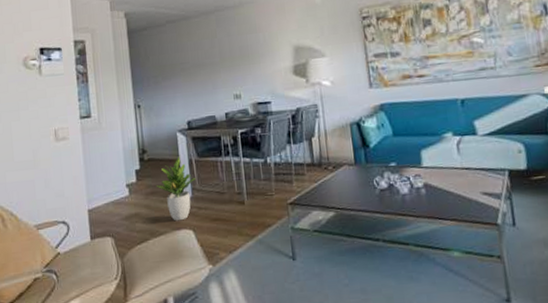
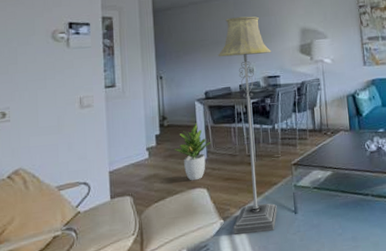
floor lamp: none [200,34,273,282] -> present [218,16,277,235]

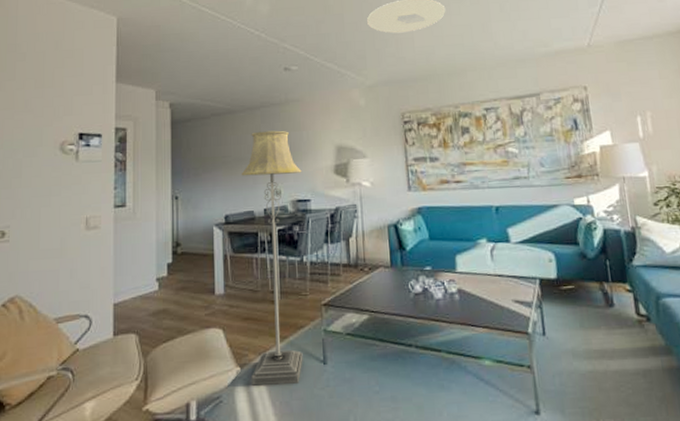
potted plant: present [174,123,211,181] -> none [187,251,230,319]

